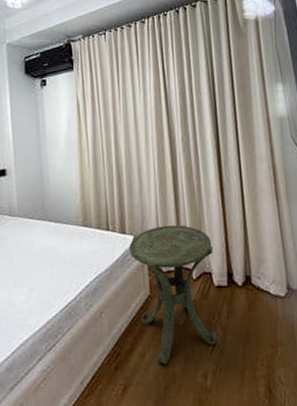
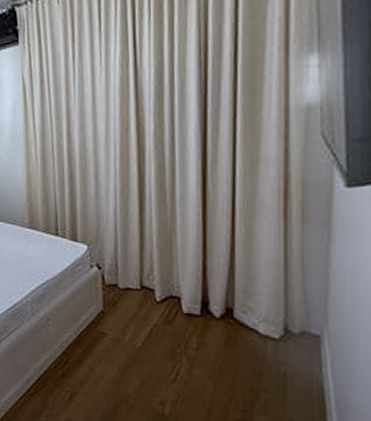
side table: present [129,225,218,364] -> none [81,237,185,382]

